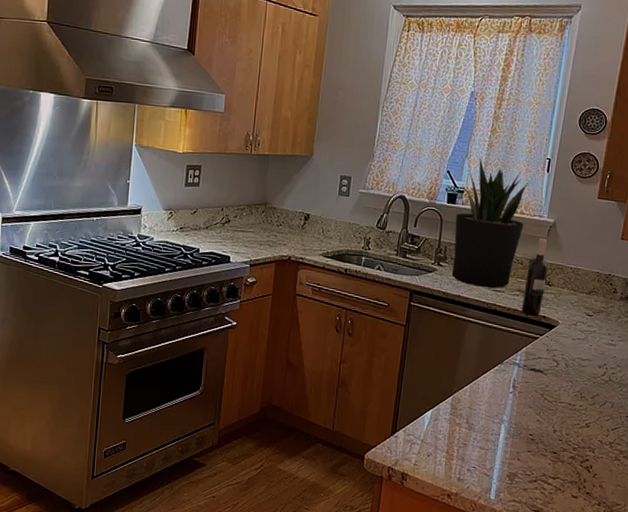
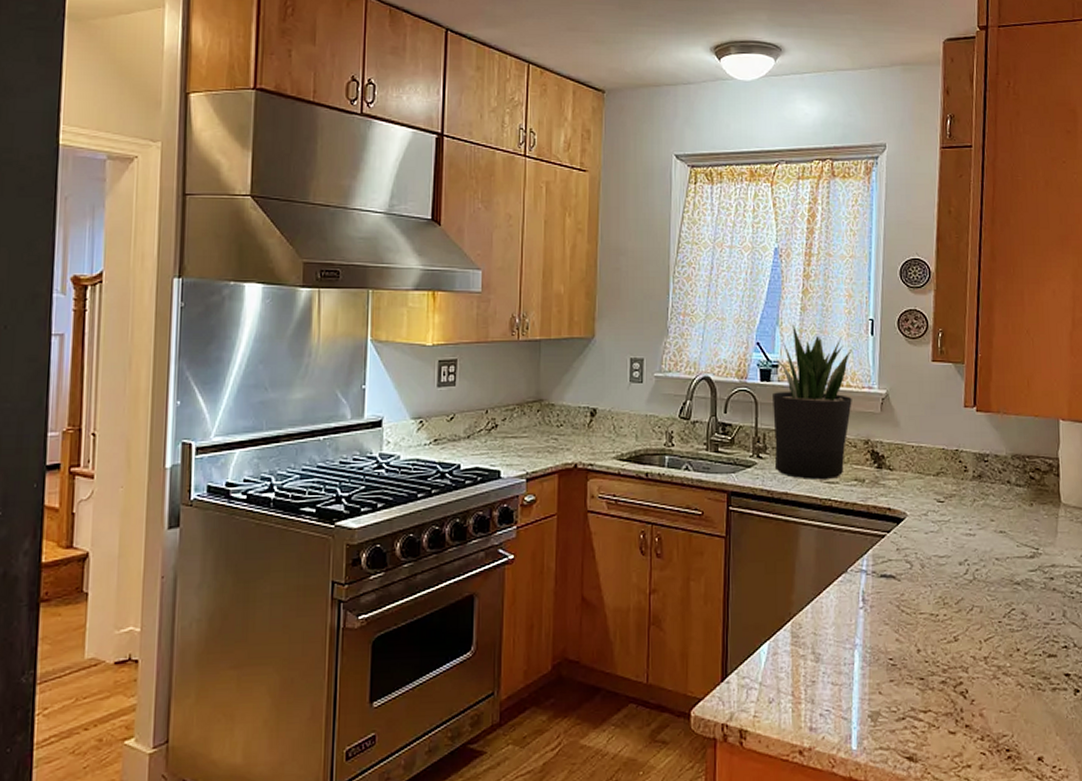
wine bottle: present [521,238,548,316] -> none [861,413,886,509]

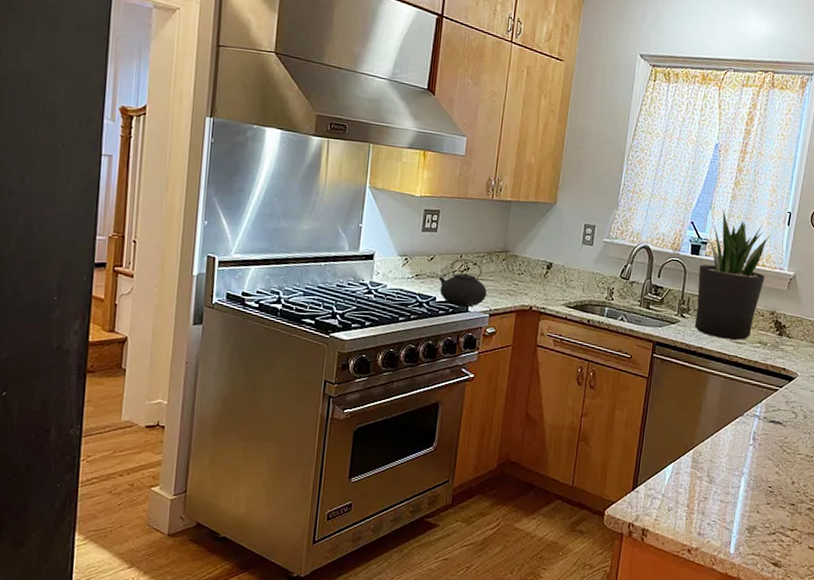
teakettle: none [461,415,522,472] -> present [438,259,488,307]

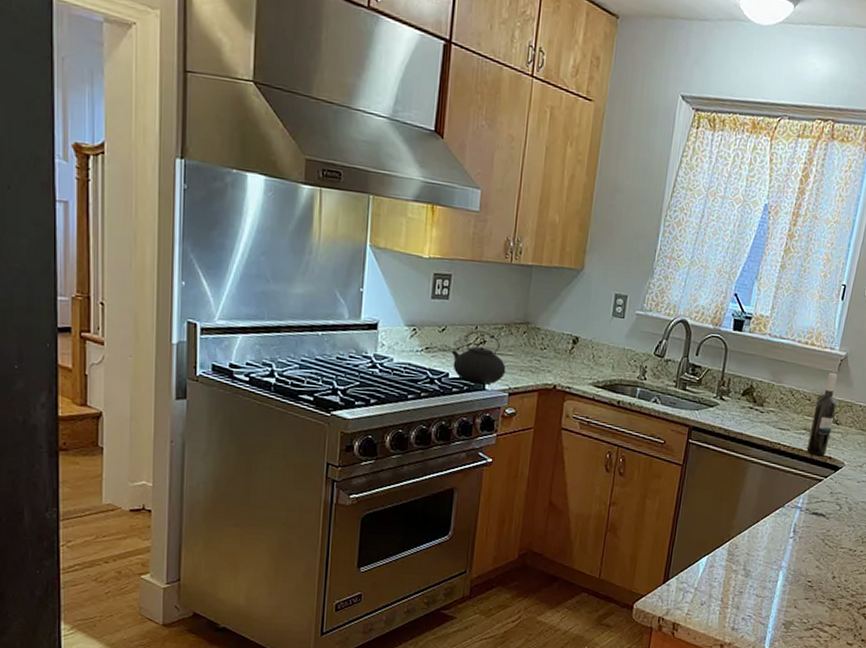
planter: present [694,209,771,340] -> none [734,280,823,426]
wine bottle: none [761,290,788,368] -> present [806,372,838,457]

